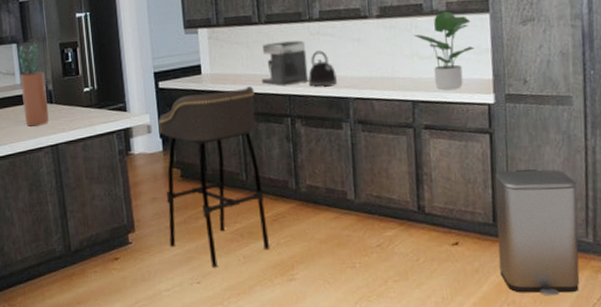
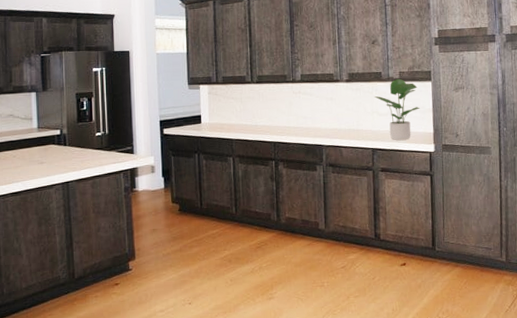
vase: present [18,35,49,127] -> none [37,85,61,166]
bar stool: present [158,86,270,268] -> none [161,134,254,290]
coffee maker: present [261,40,309,87] -> none [251,97,291,135]
kettle: present [308,50,338,88] -> none [290,106,314,137]
pedal bin: present [495,169,580,297] -> none [434,204,496,306]

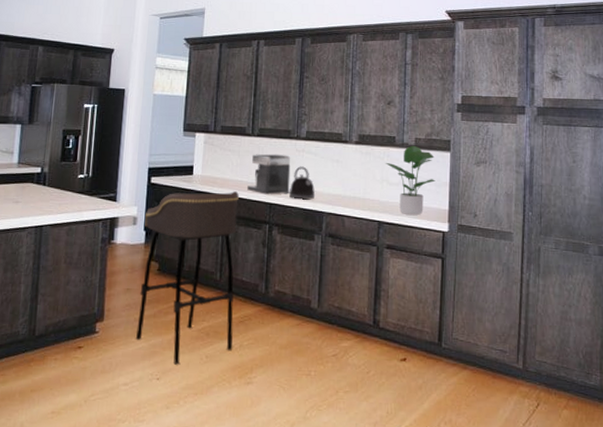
bar stool: none [161,134,254,290] -> present [136,191,240,365]
coffee maker: none [251,97,291,135] -> present [246,153,291,195]
kettle: none [290,106,314,137] -> present [288,166,316,201]

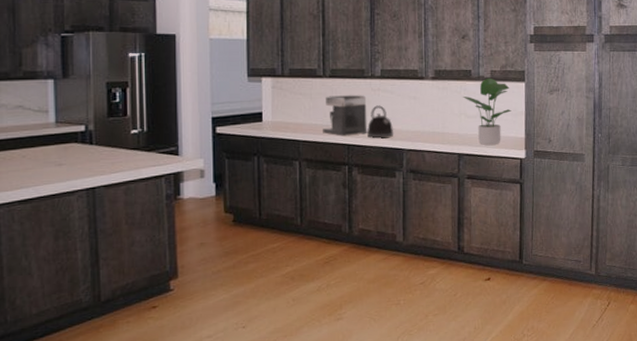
bar stool: present [136,191,240,365] -> none [212,135,320,311]

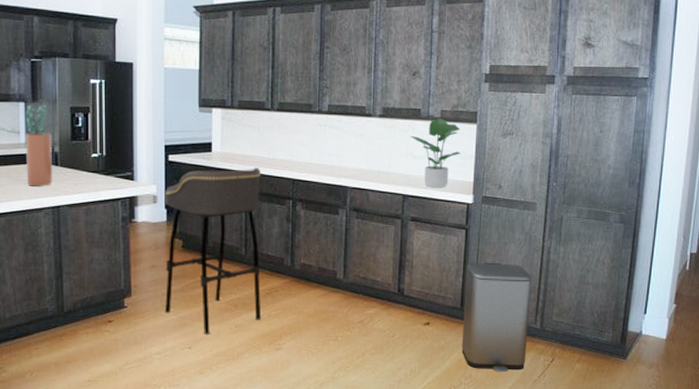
vase: none [55,72,86,168] -> present [26,96,52,186]
bar stool: none [212,135,320,311] -> present [164,168,262,335]
coffee maker: present [322,94,368,137] -> none [268,128,313,171]
kettle: present [366,105,394,140] -> none [311,141,339,176]
pedal bin: none [522,214,585,321] -> present [461,263,532,373]

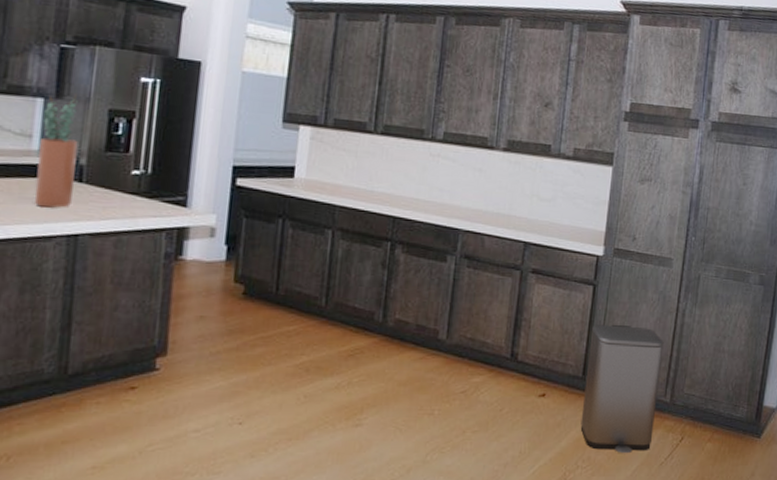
bar stool: present [164,168,262,335] -> none [212,199,355,406]
potted plant: present [410,117,461,189] -> none [536,156,594,237]

